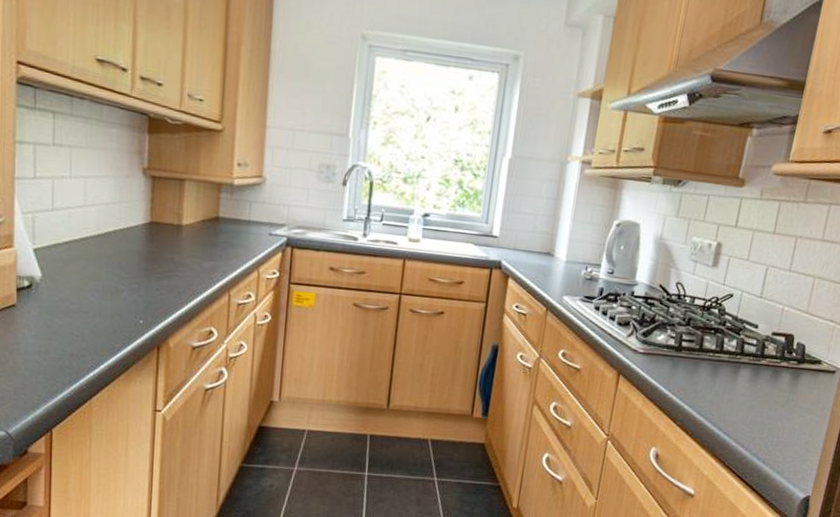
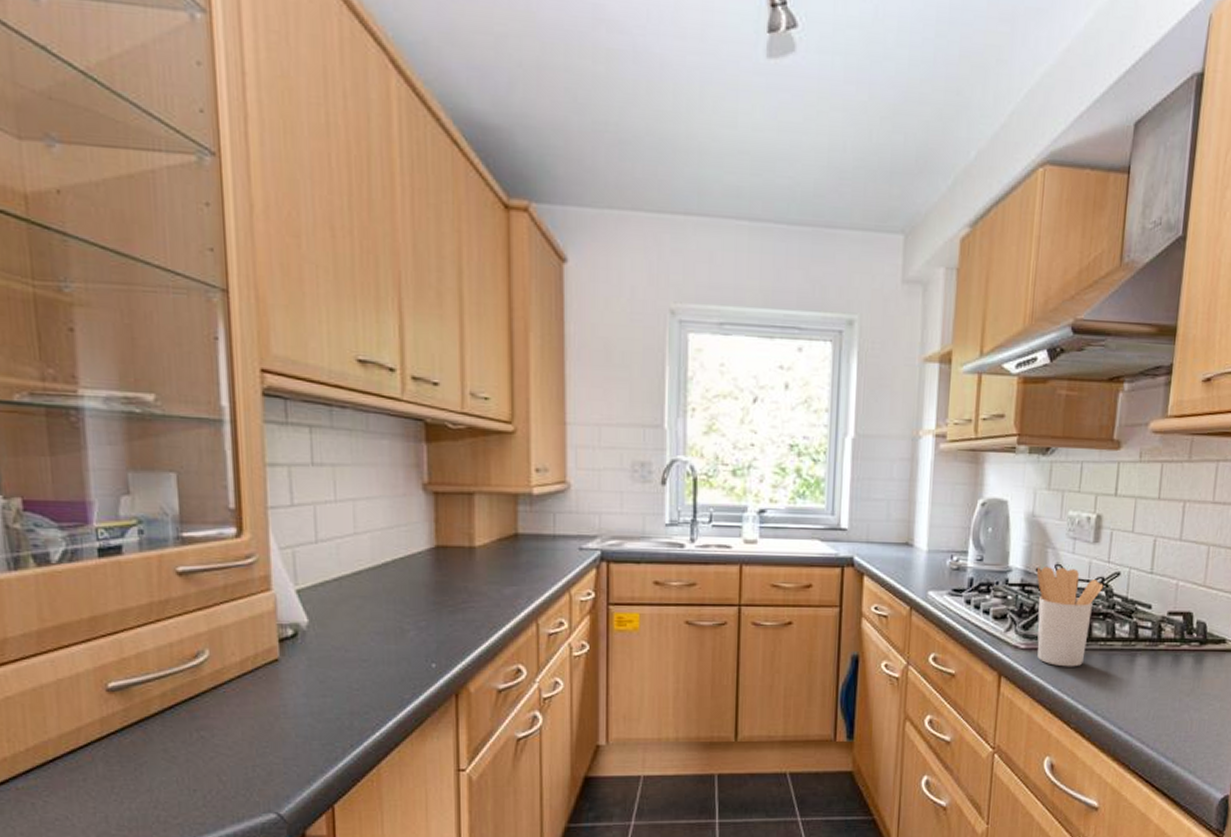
utensil holder: none [653,283,718,373] -> present [1037,567,1104,667]

